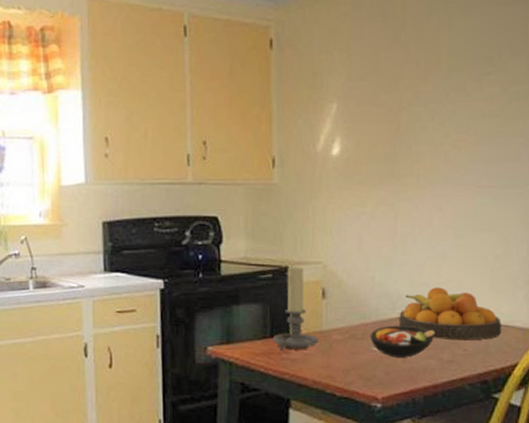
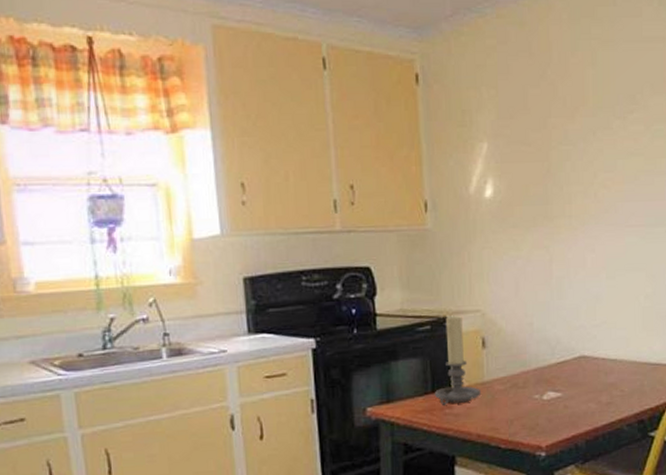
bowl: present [370,325,436,358] -> none [531,370,594,404]
fruit bowl: present [399,287,501,341] -> none [558,329,654,382]

